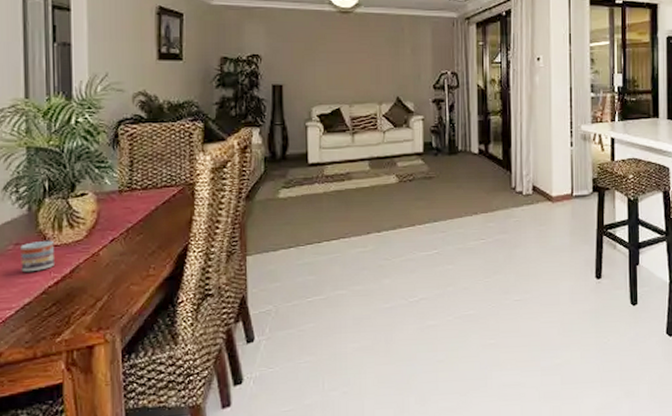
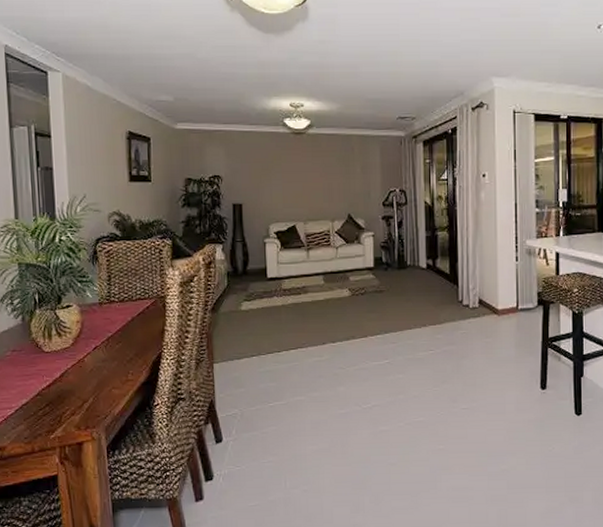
cup: present [20,240,54,273] -> none [17,347,46,376]

